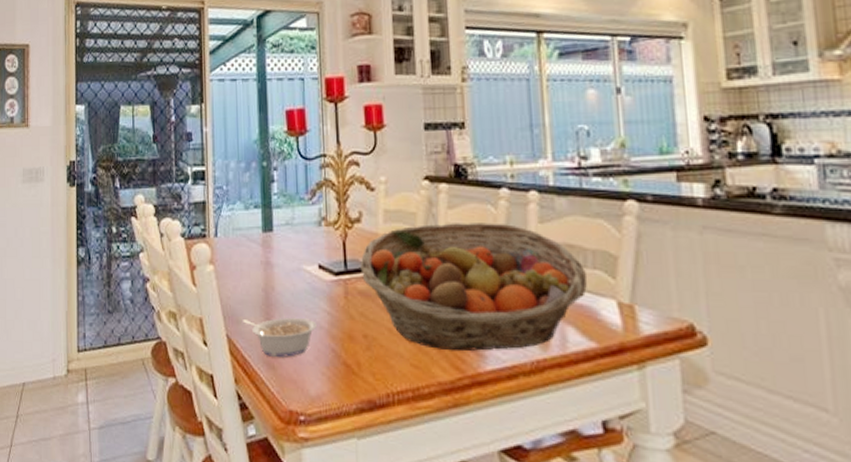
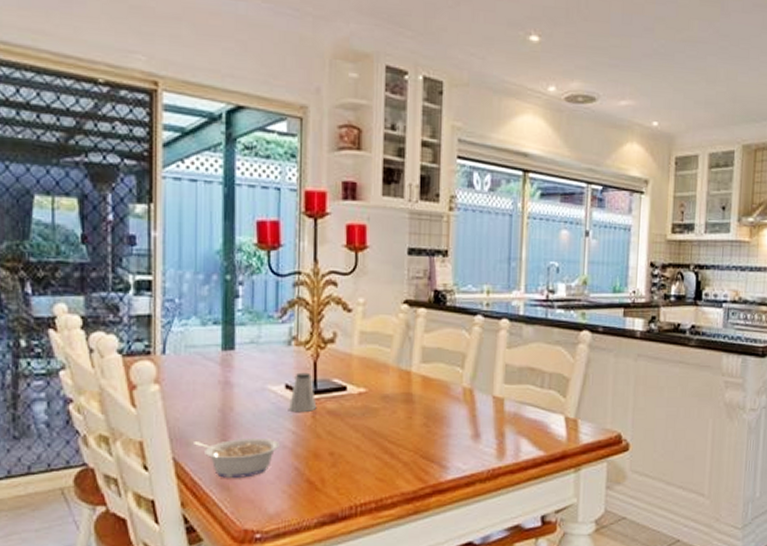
saltshaker: none [322,252,349,292] -> present [288,372,317,412]
fruit basket: present [360,223,588,352] -> none [331,346,543,464]

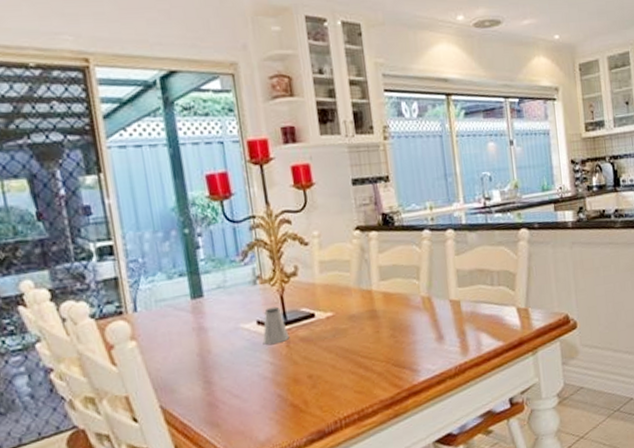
legume: present [194,437,280,478] -> none [178,372,260,416]

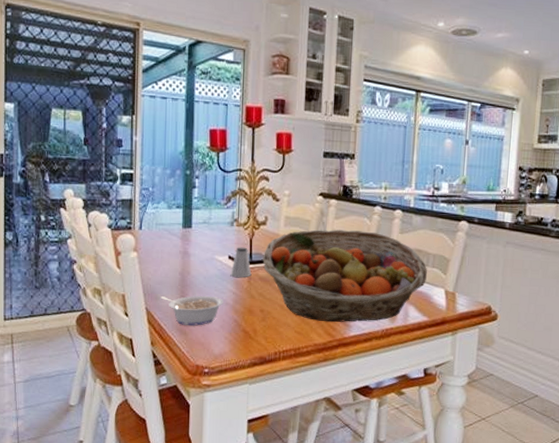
legume: none [178,372,260,416] -> present [161,295,223,326]
fruit basket: none [299,259,495,374] -> present [262,229,428,323]

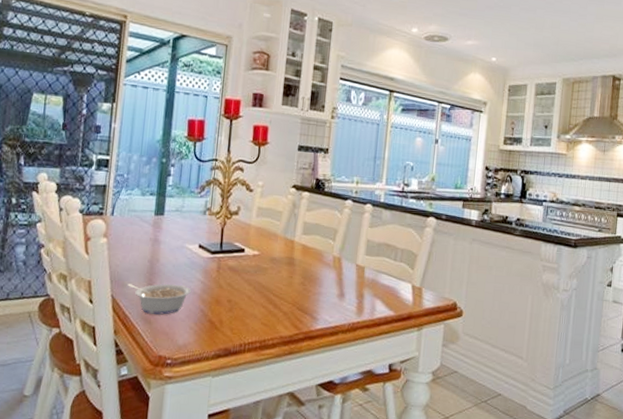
saltshaker: present [230,247,252,277] -> none [199,236,221,267]
fruit basket: present [262,229,428,323] -> none [233,221,396,315]

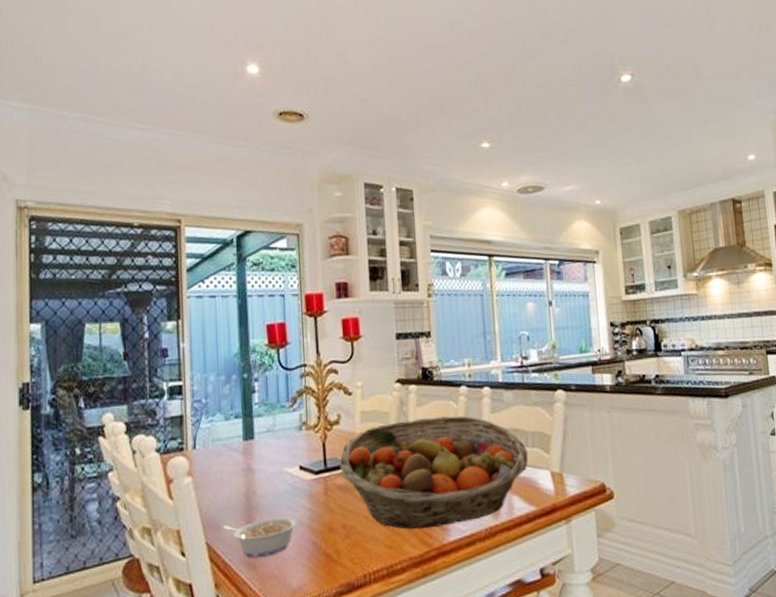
fruit basket: none [233,221,396,315] -> present [339,415,529,529]

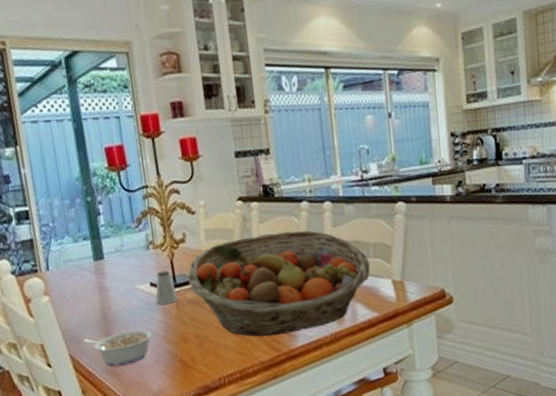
saltshaker: none [303,453,328,490] -> present [155,270,179,305]

